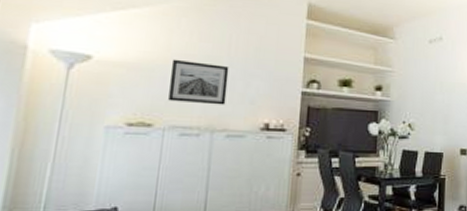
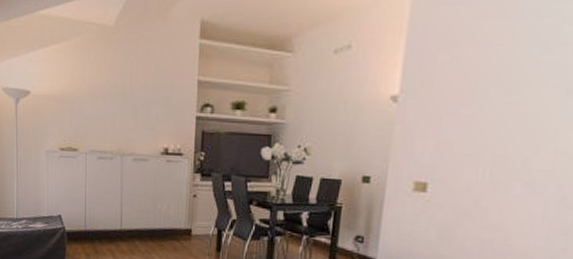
wall art: present [168,59,229,105] -> none [86,90,132,132]

